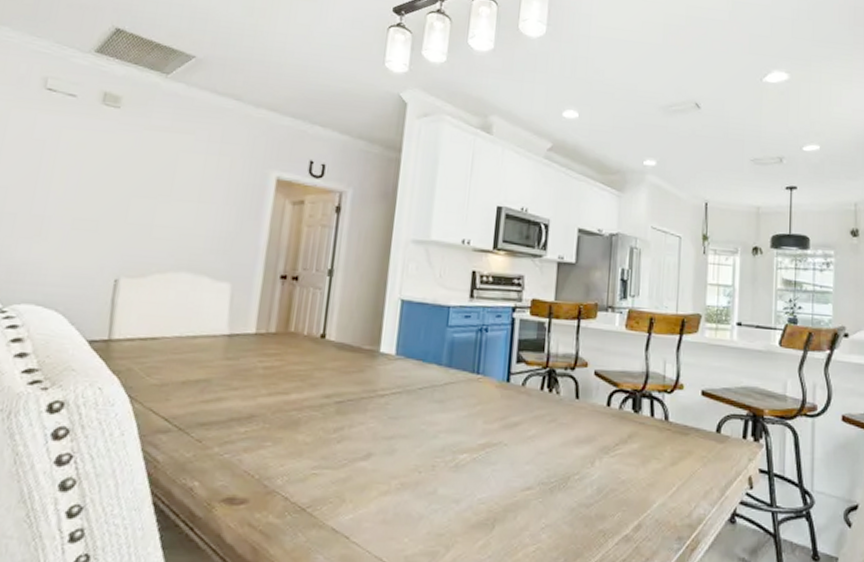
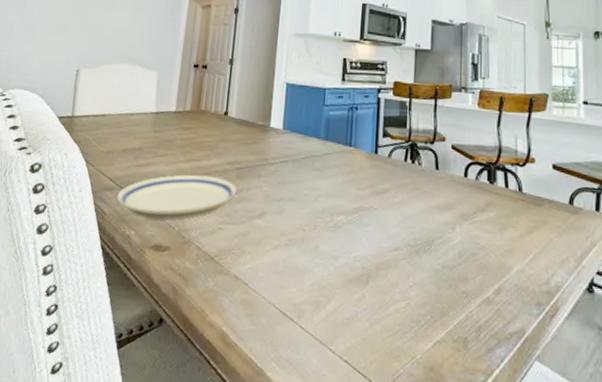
plate: none [174,410,337,467] -> present [116,174,237,220]

